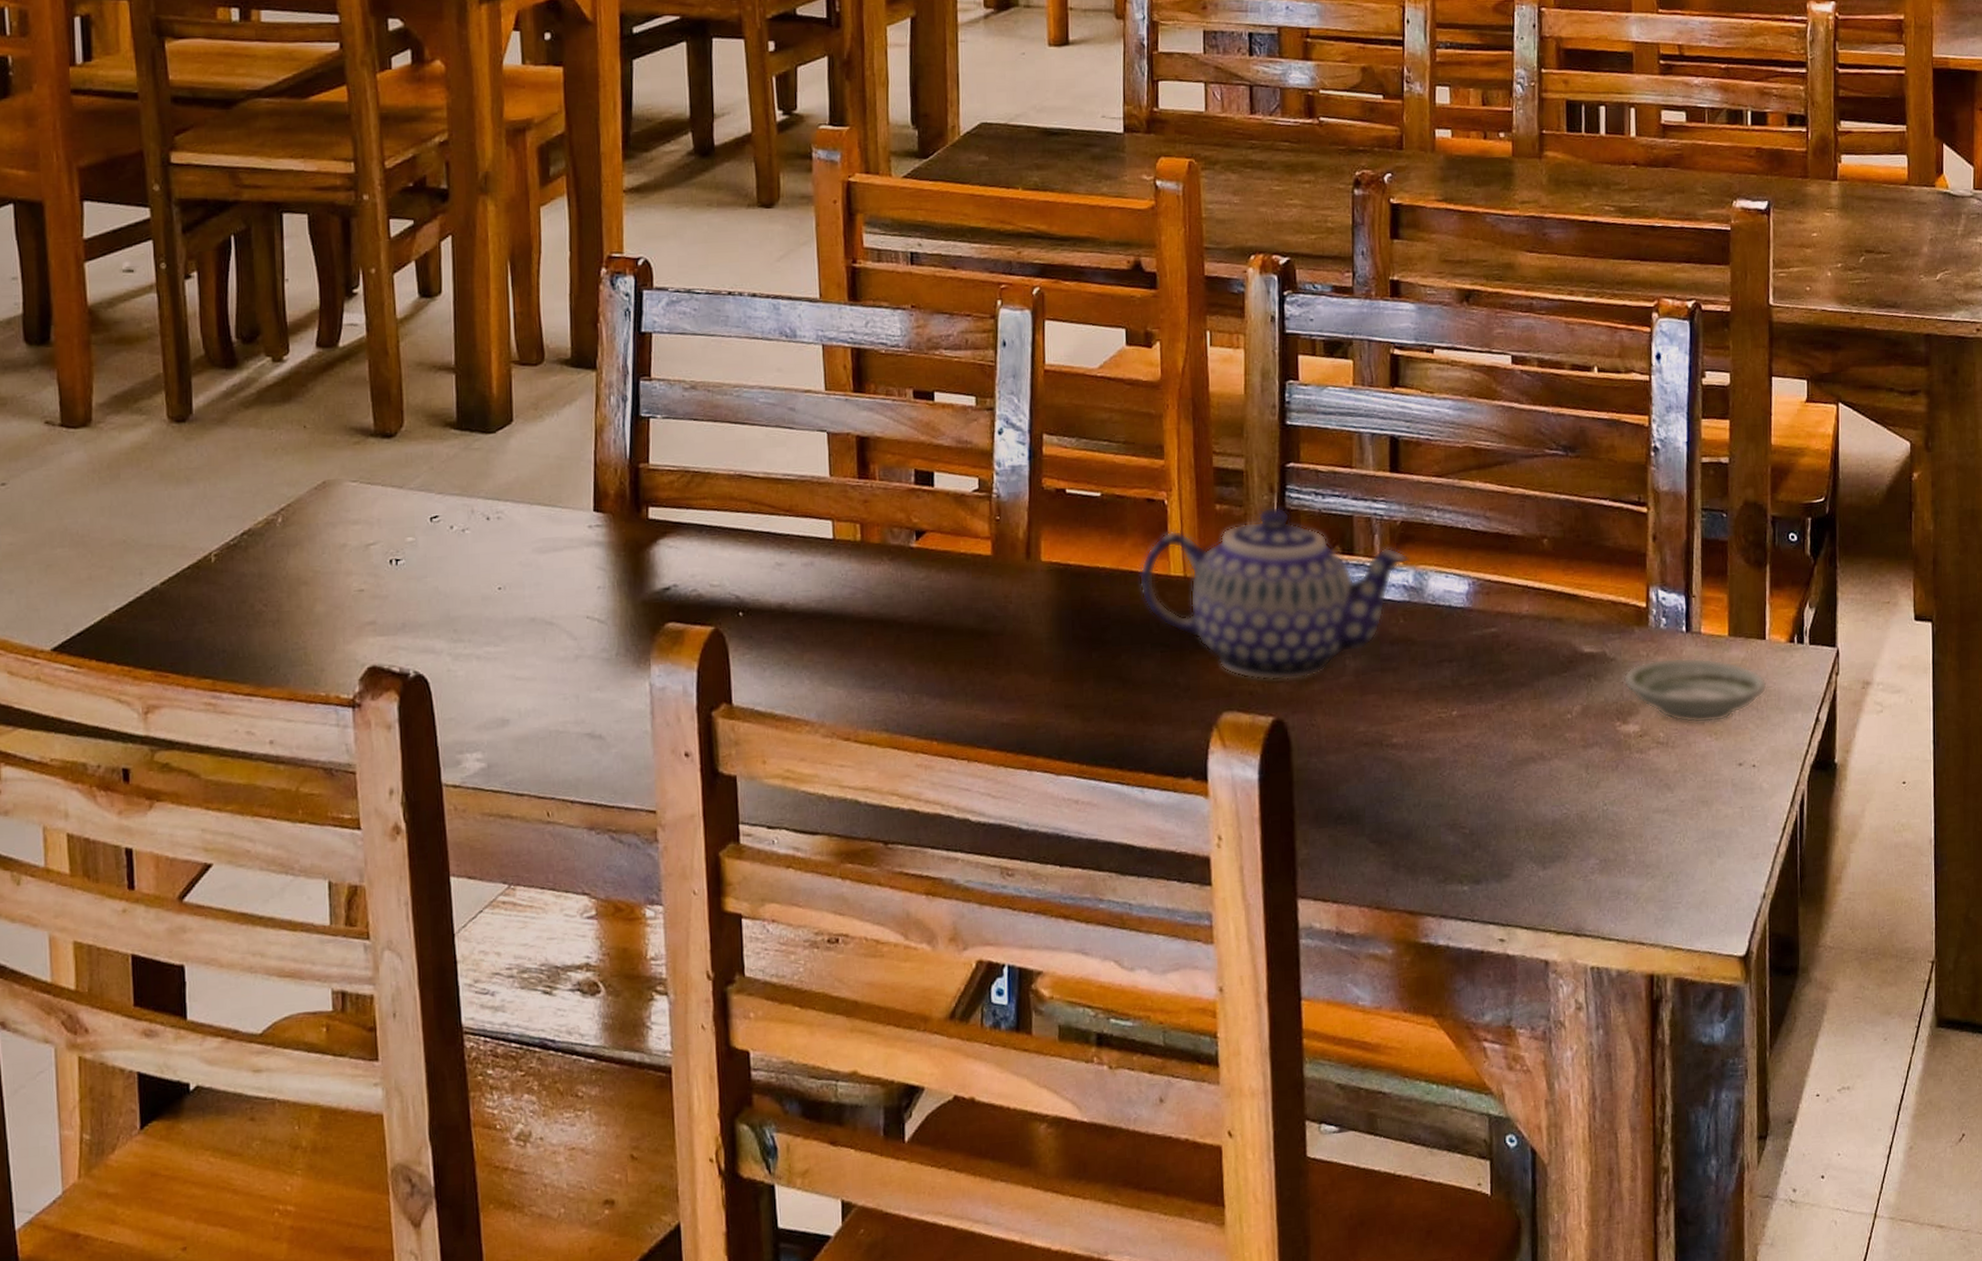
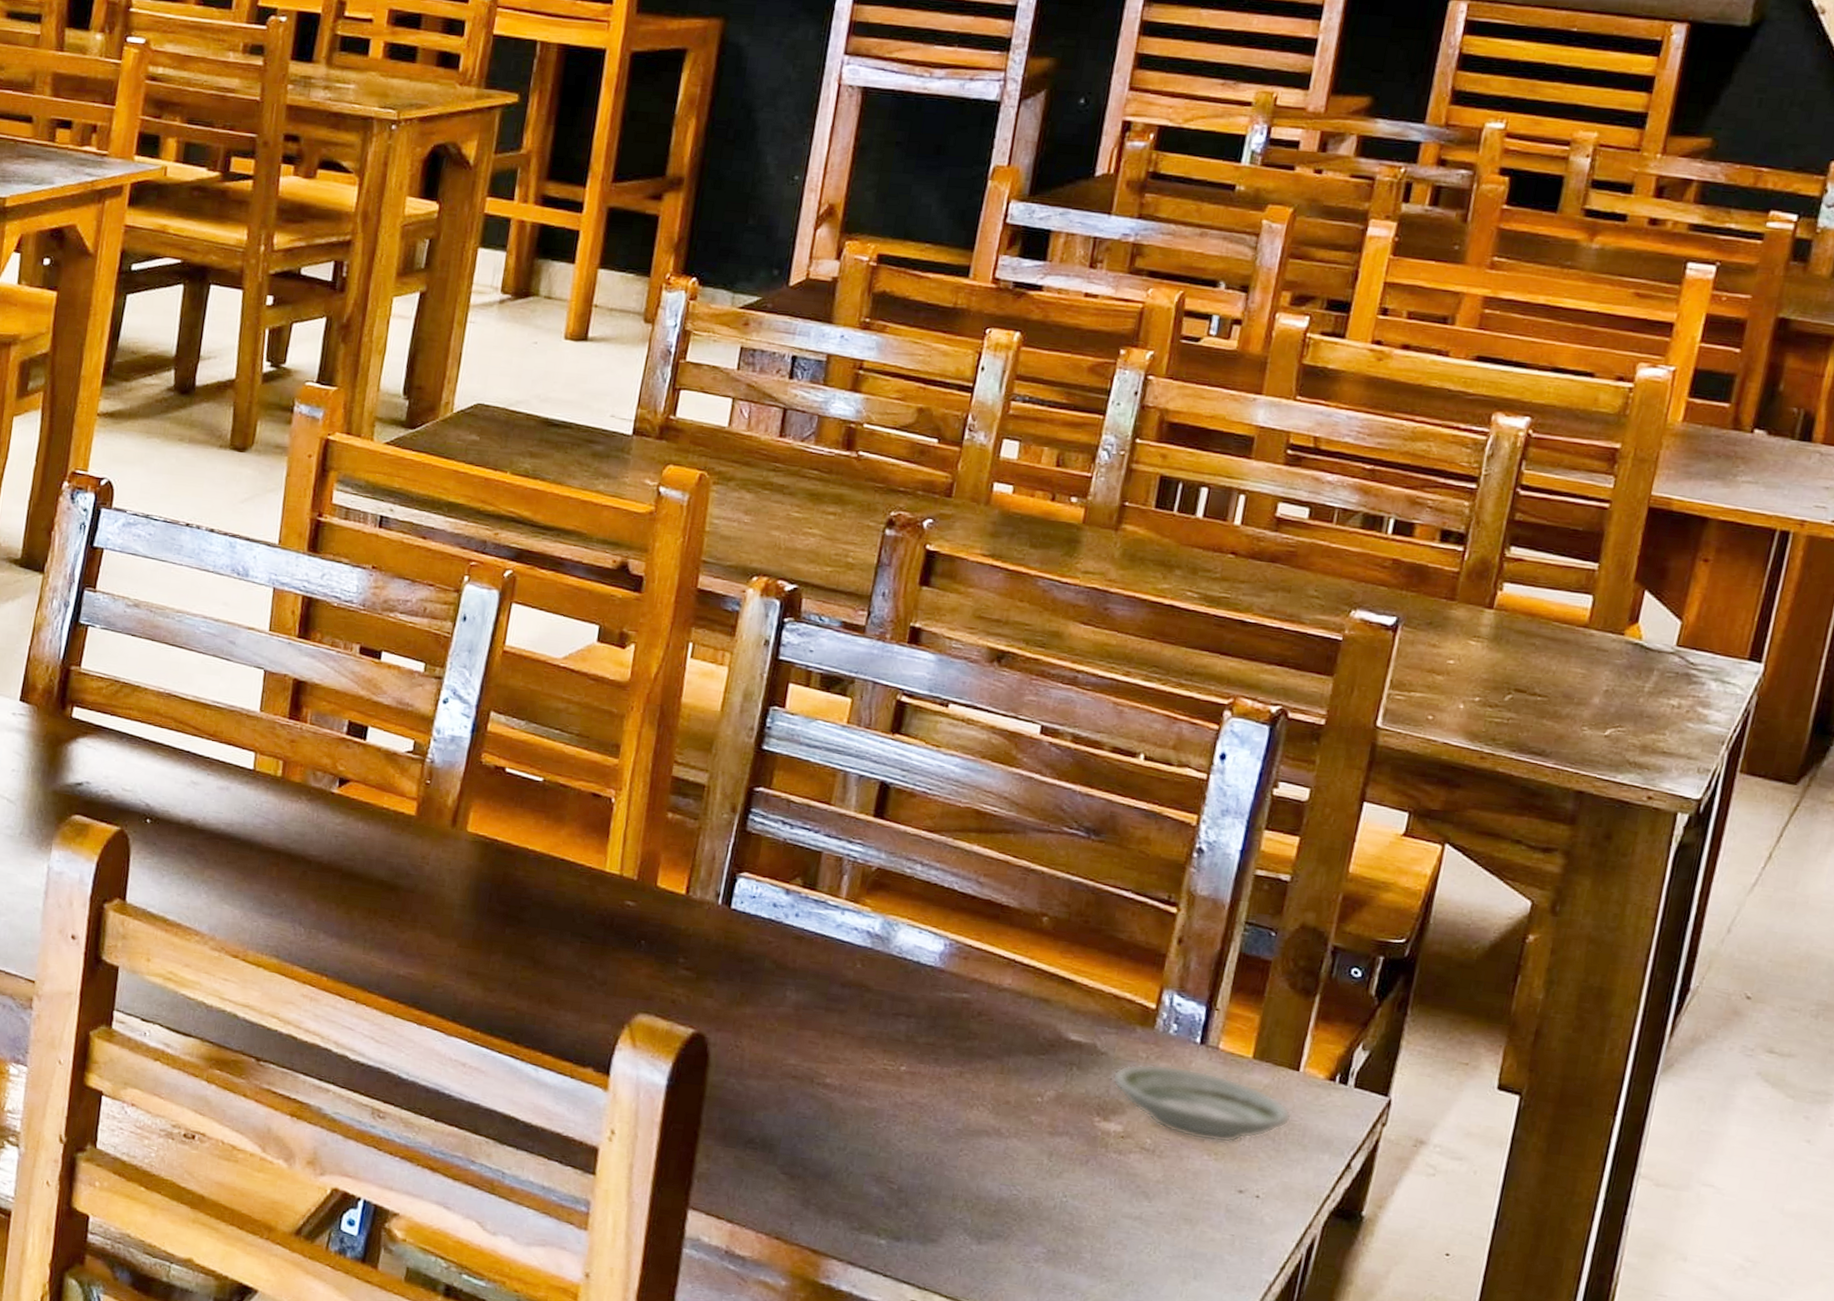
teapot: present [1139,506,1410,681] -> none [569,825,880,999]

